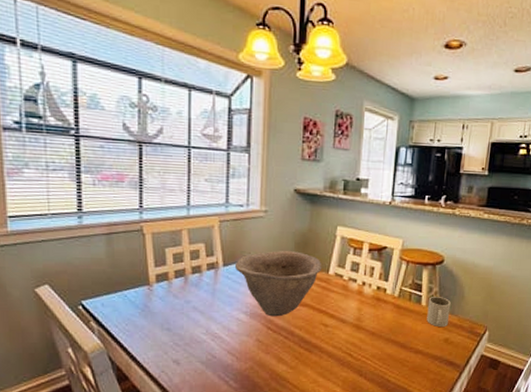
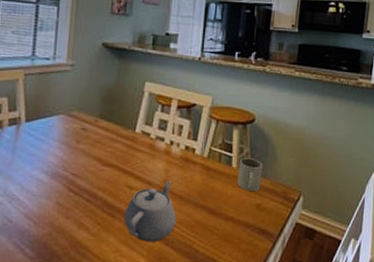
bowl: present [235,251,322,317] -> none [38,106,129,178]
teapot: none [320,319,369,374] -> present [124,181,176,242]

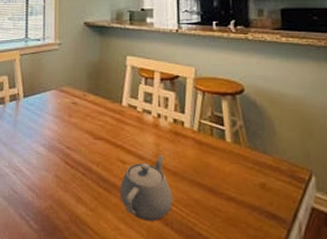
mug: present [237,157,263,192] -> none [233,130,262,170]

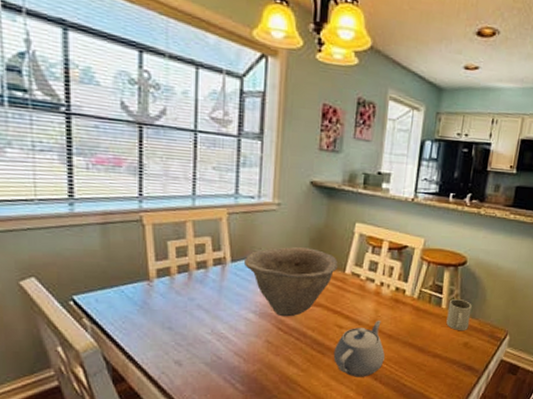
bowl: none [34,82,115,151] -> present [245,247,339,317]
mug: none [233,130,262,170] -> present [446,298,472,331]

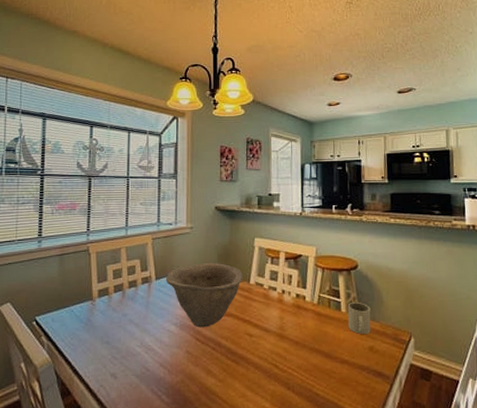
teapot: present [333,321,385,377] -> none [246,327,294,387]

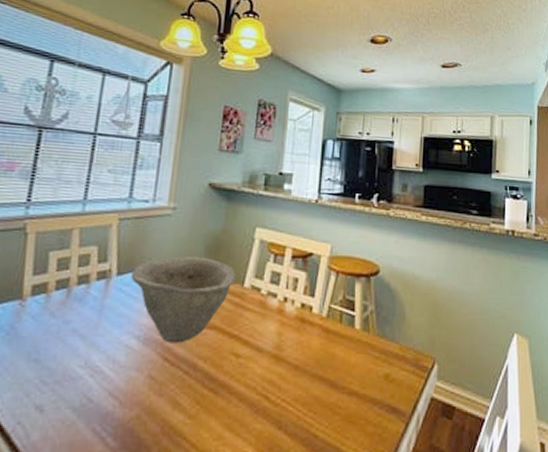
mug: present [347,301,371,335] -> none [362,316,390,359]

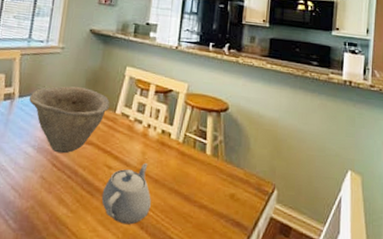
teapot: none [228,347,290,426] -> present [101,163,151,225]

